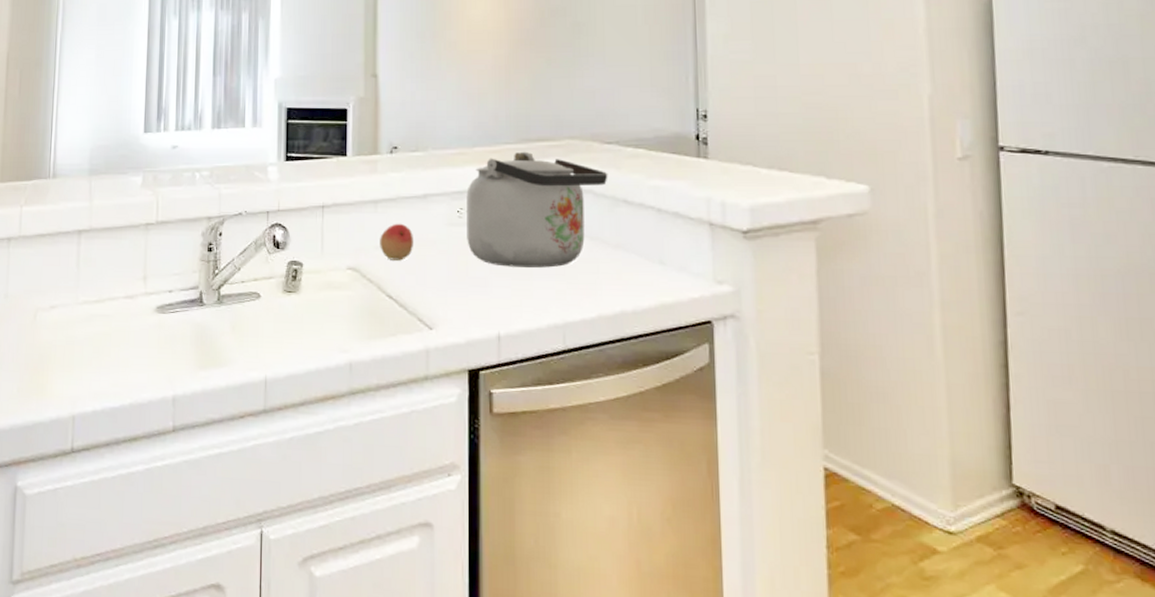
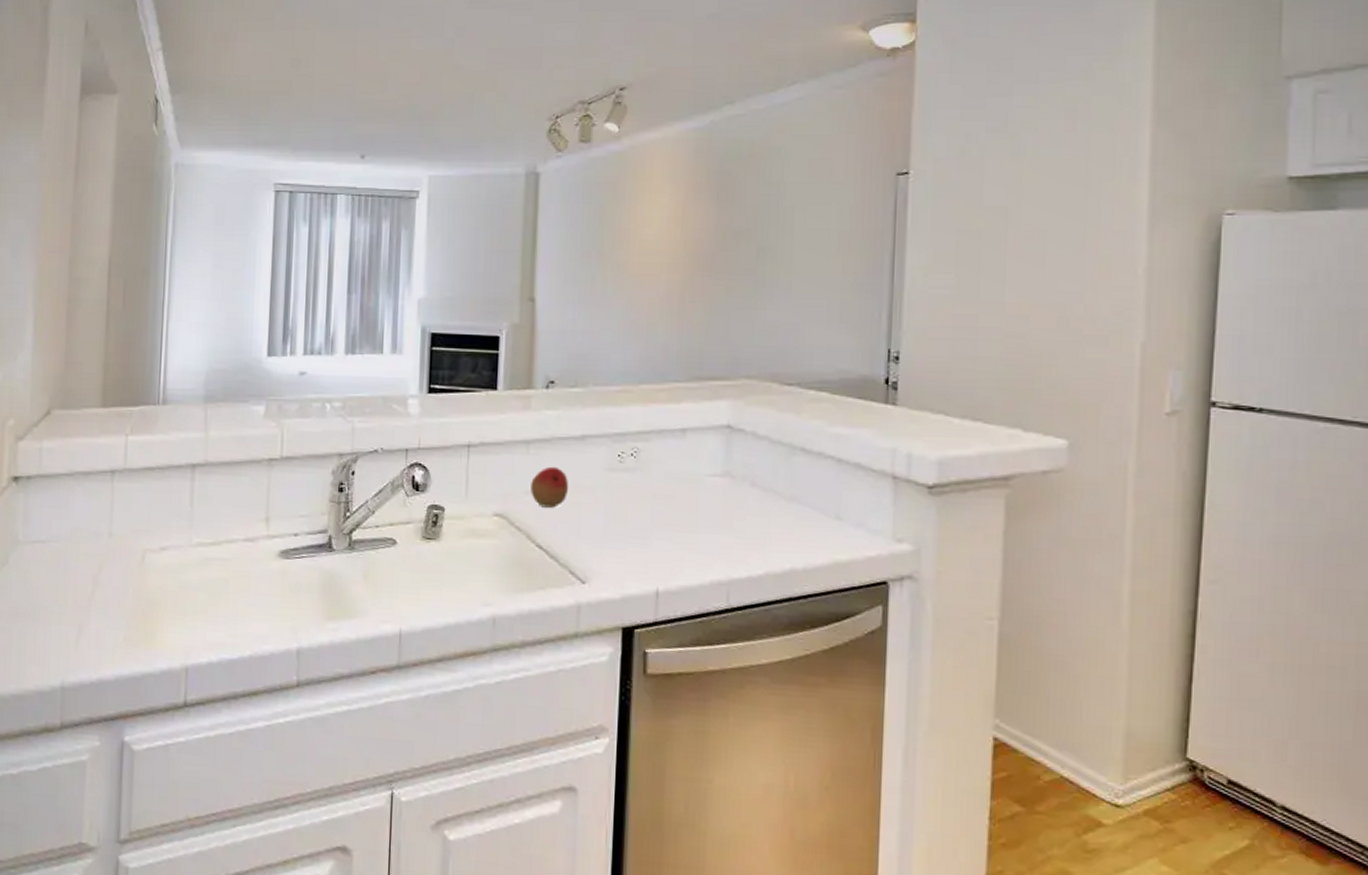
kettle: present [466,151,608,268] -> none [627,390,786,520]

